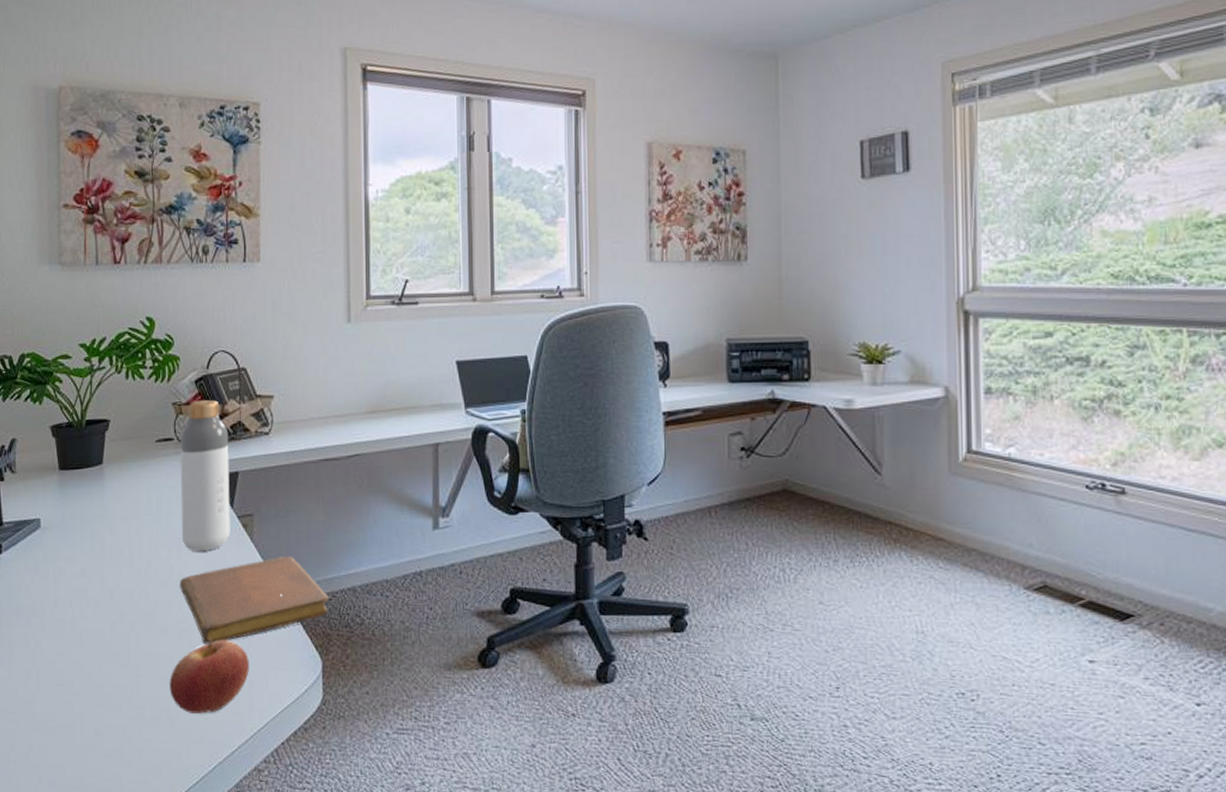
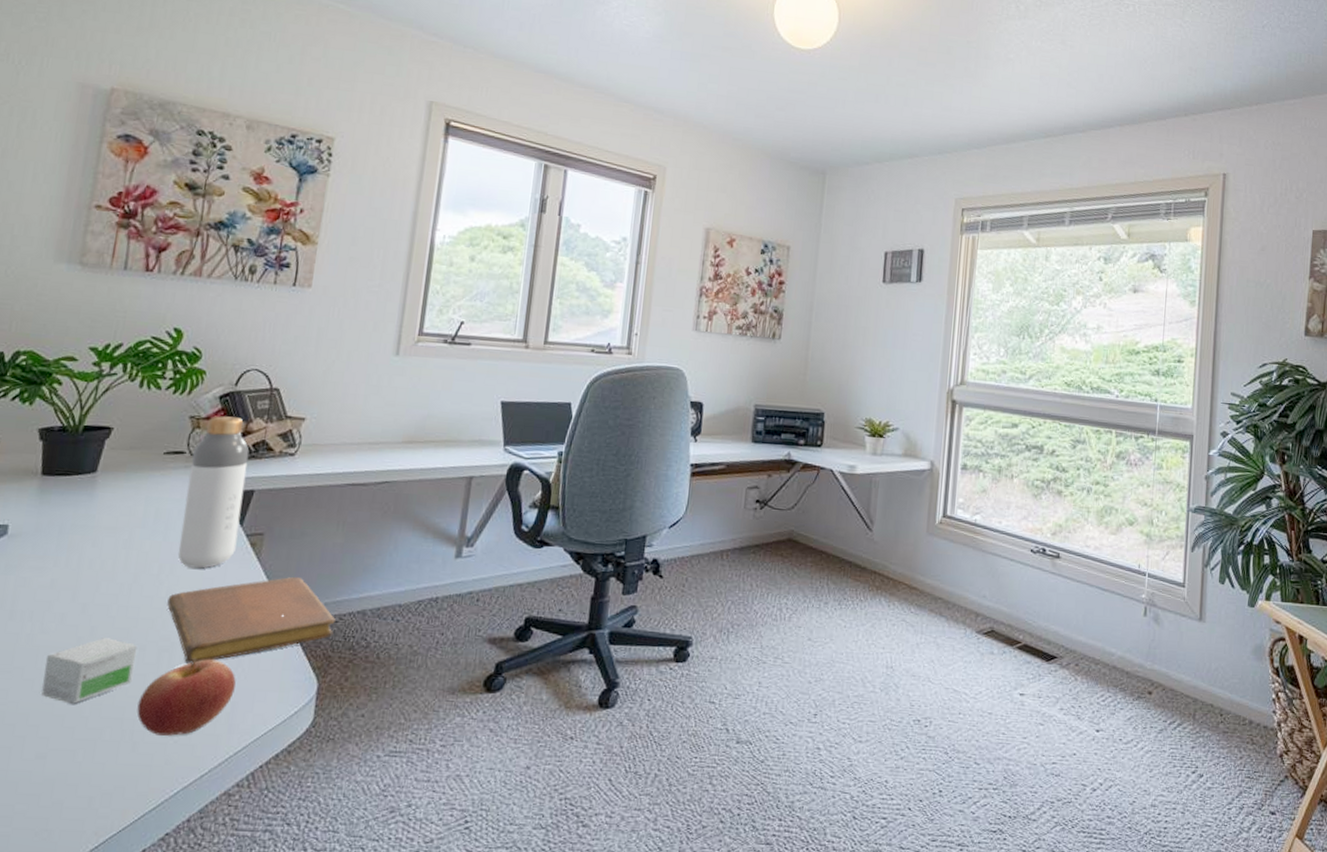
small box: none [88,621,162,684] -> present [41,638,138,704]

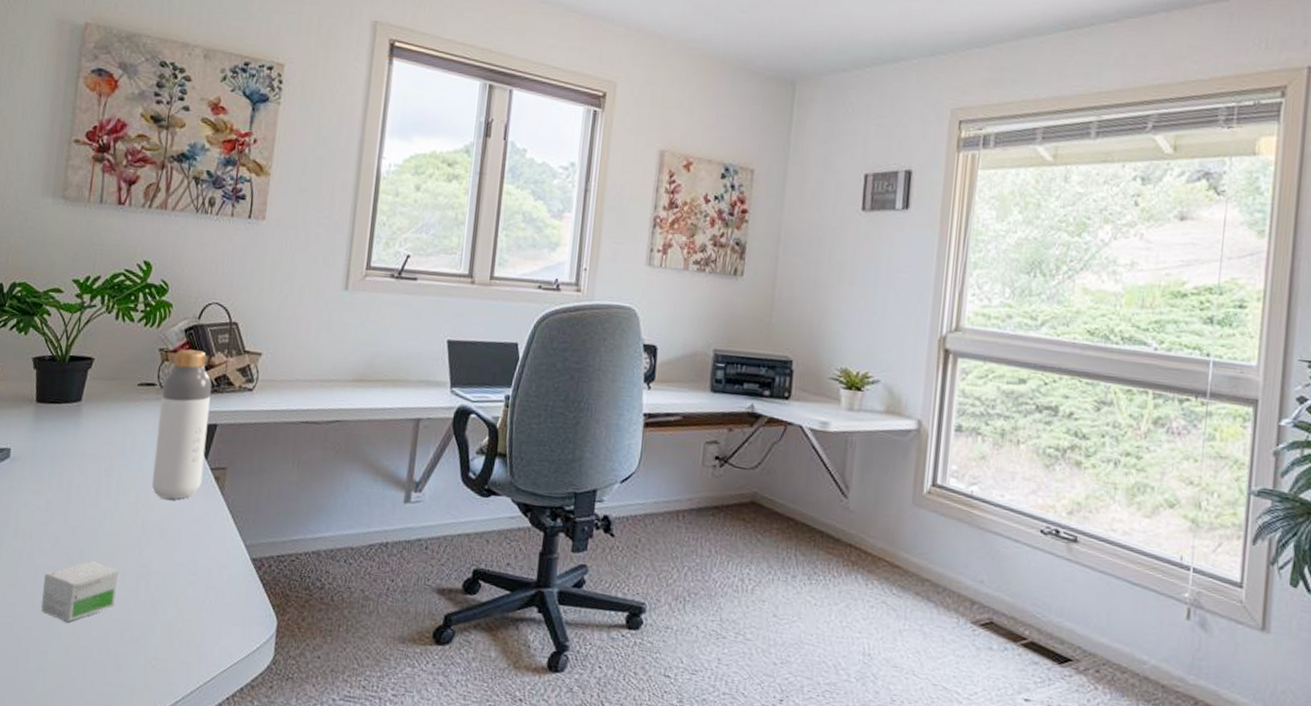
apple: present [137,657,236,736] -> none [120,586,205,661]
notebook: present [167,576,335,664] -> none [143,512,292,592]

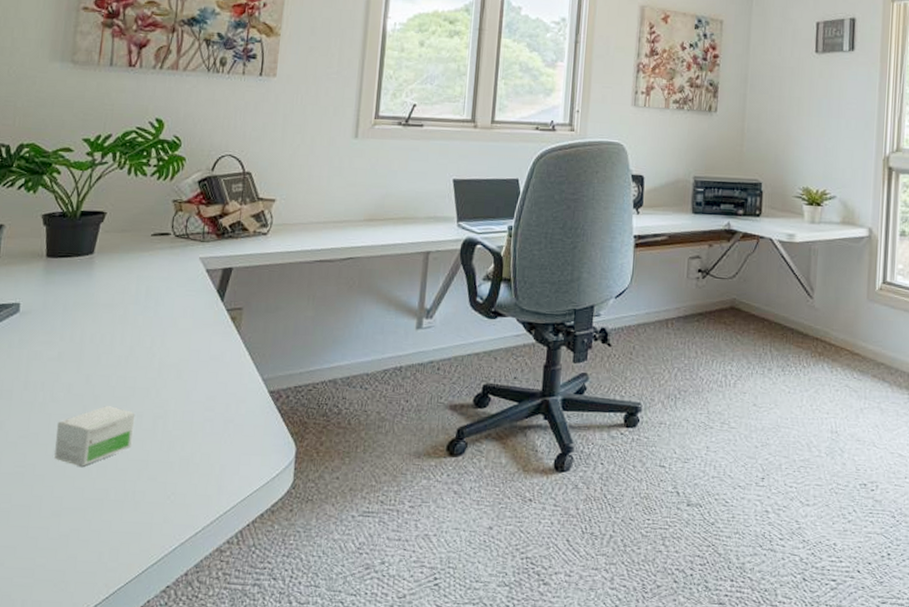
bottle: present [151,349,212,500] -> none [167,199,227,341]

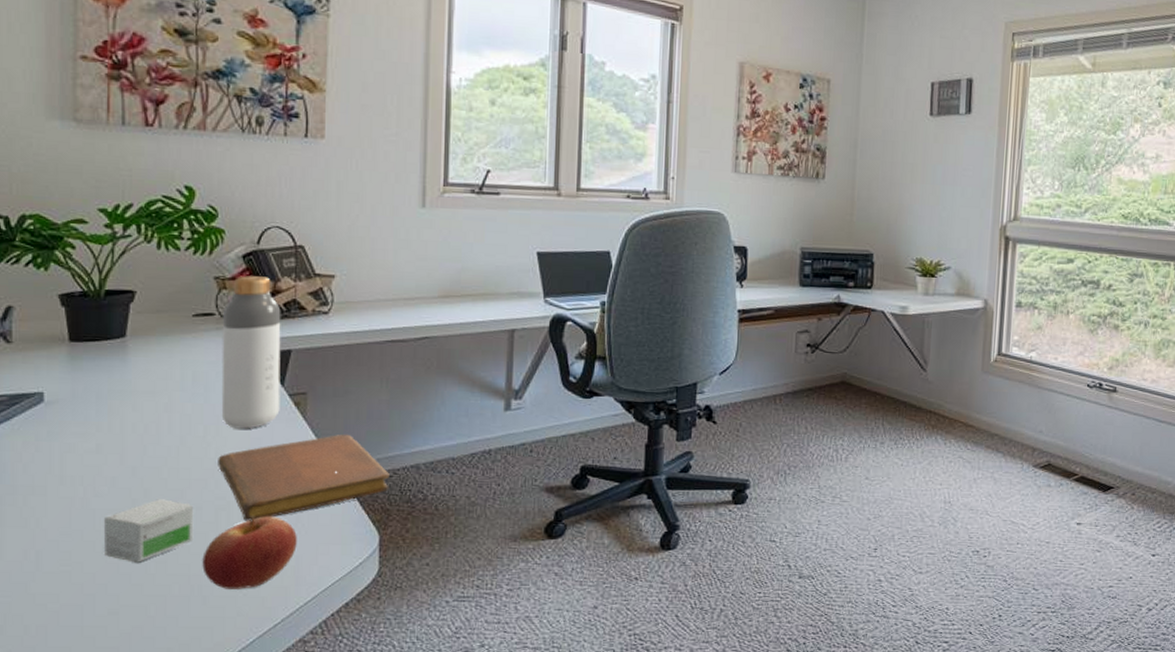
apple: none [137,423,223,496] -> present [202,515,297,589]
notebook: none [160,348,309,430] -> present [218,434,390,521]
bottle: none [167,199,227,341] -> present [221,276,281,429]

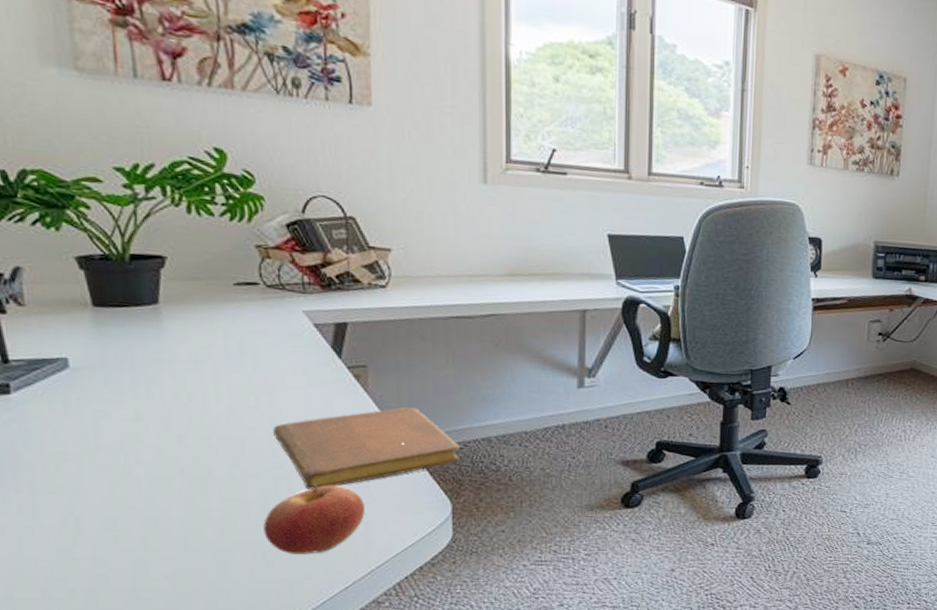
small box: present [103,499,194,563] -> none [149,467,252,529]
bottle: present [221,276,281,429] -> none [267,245,338,400]

